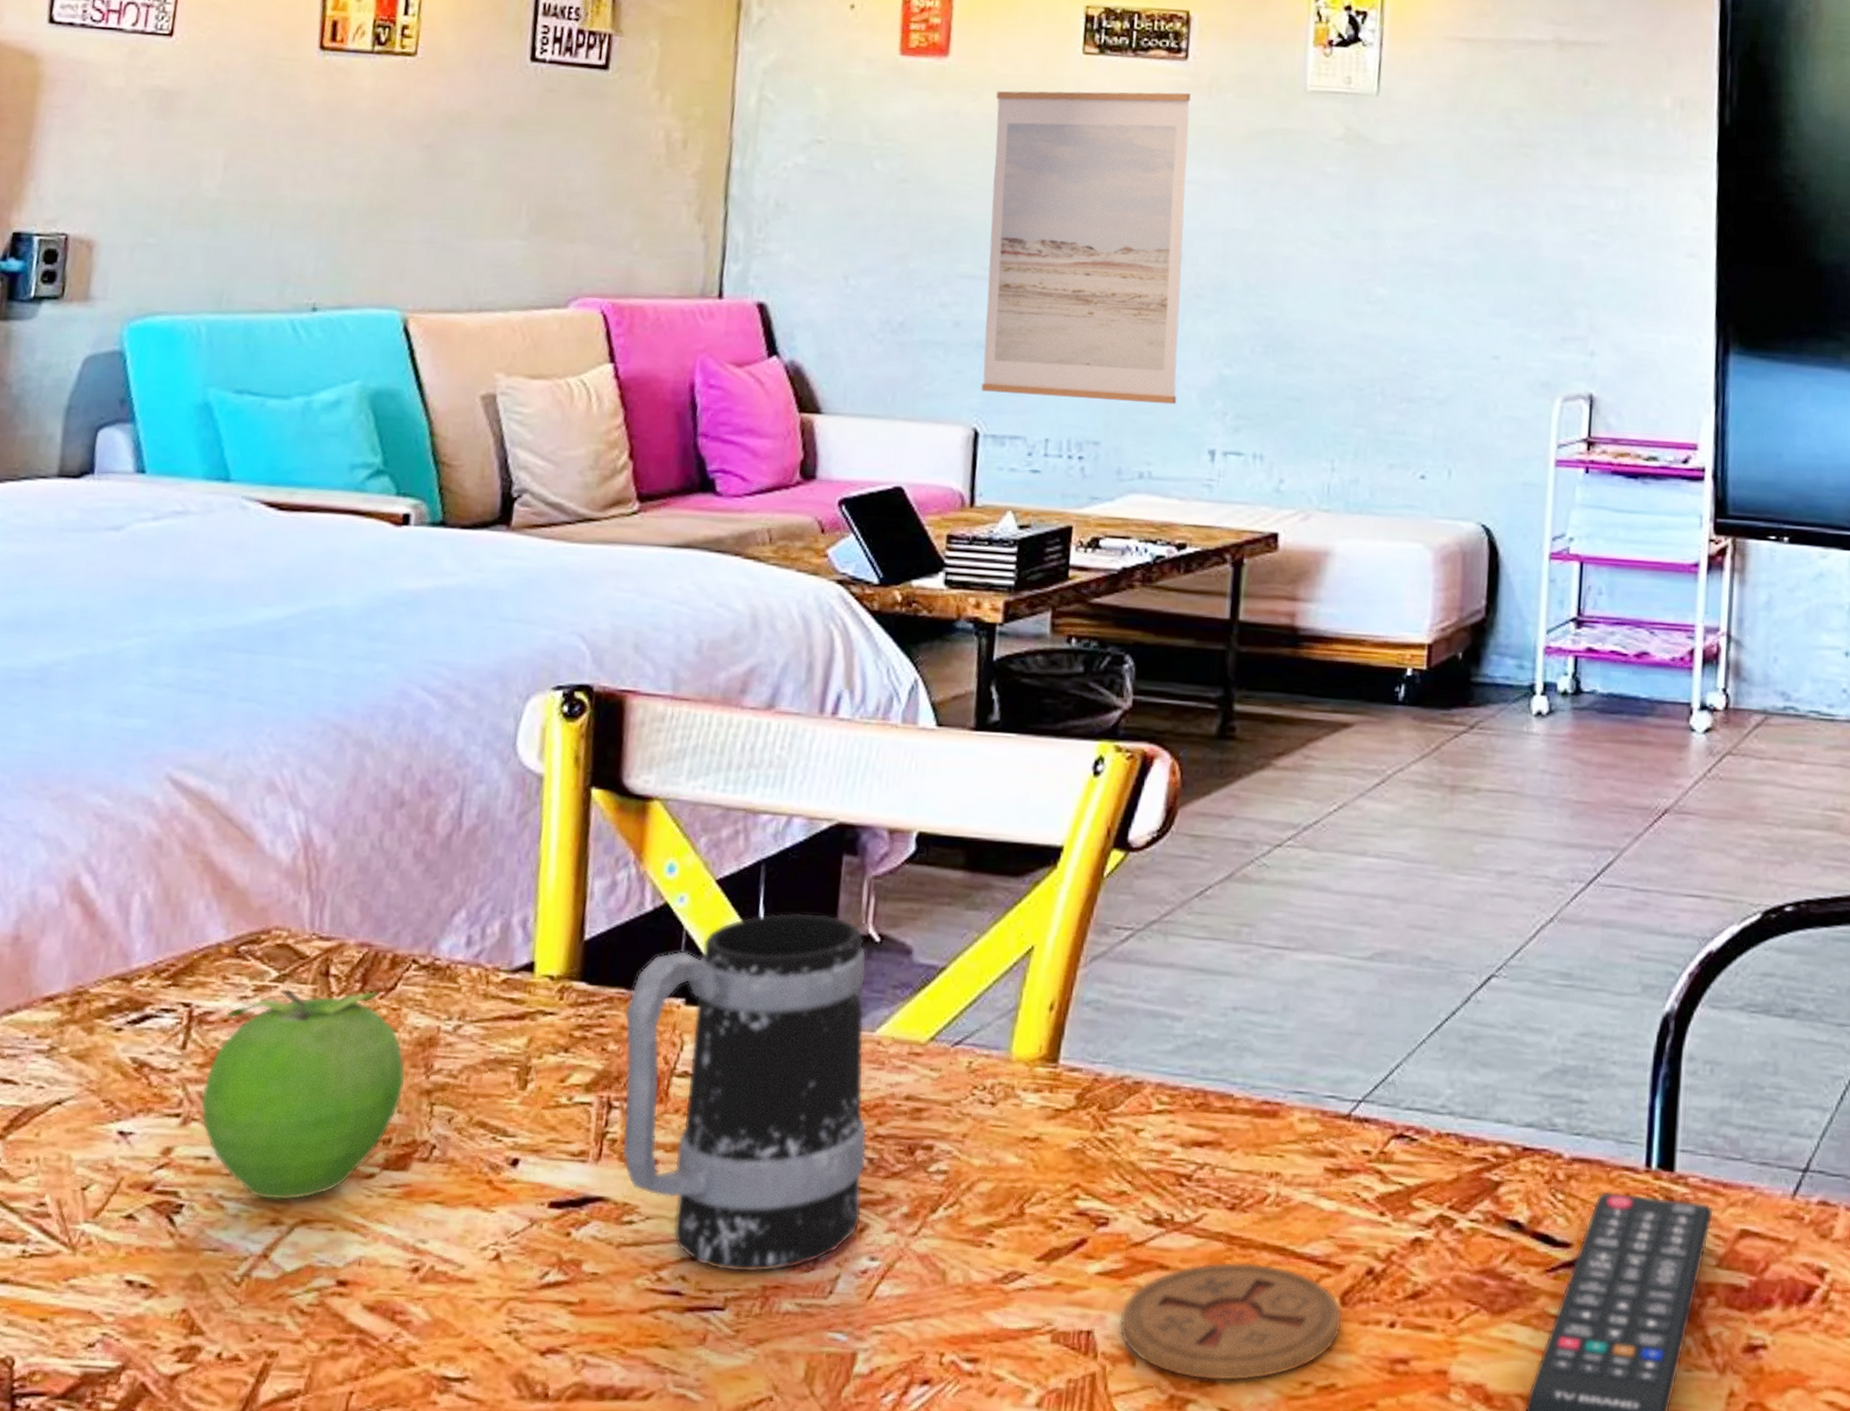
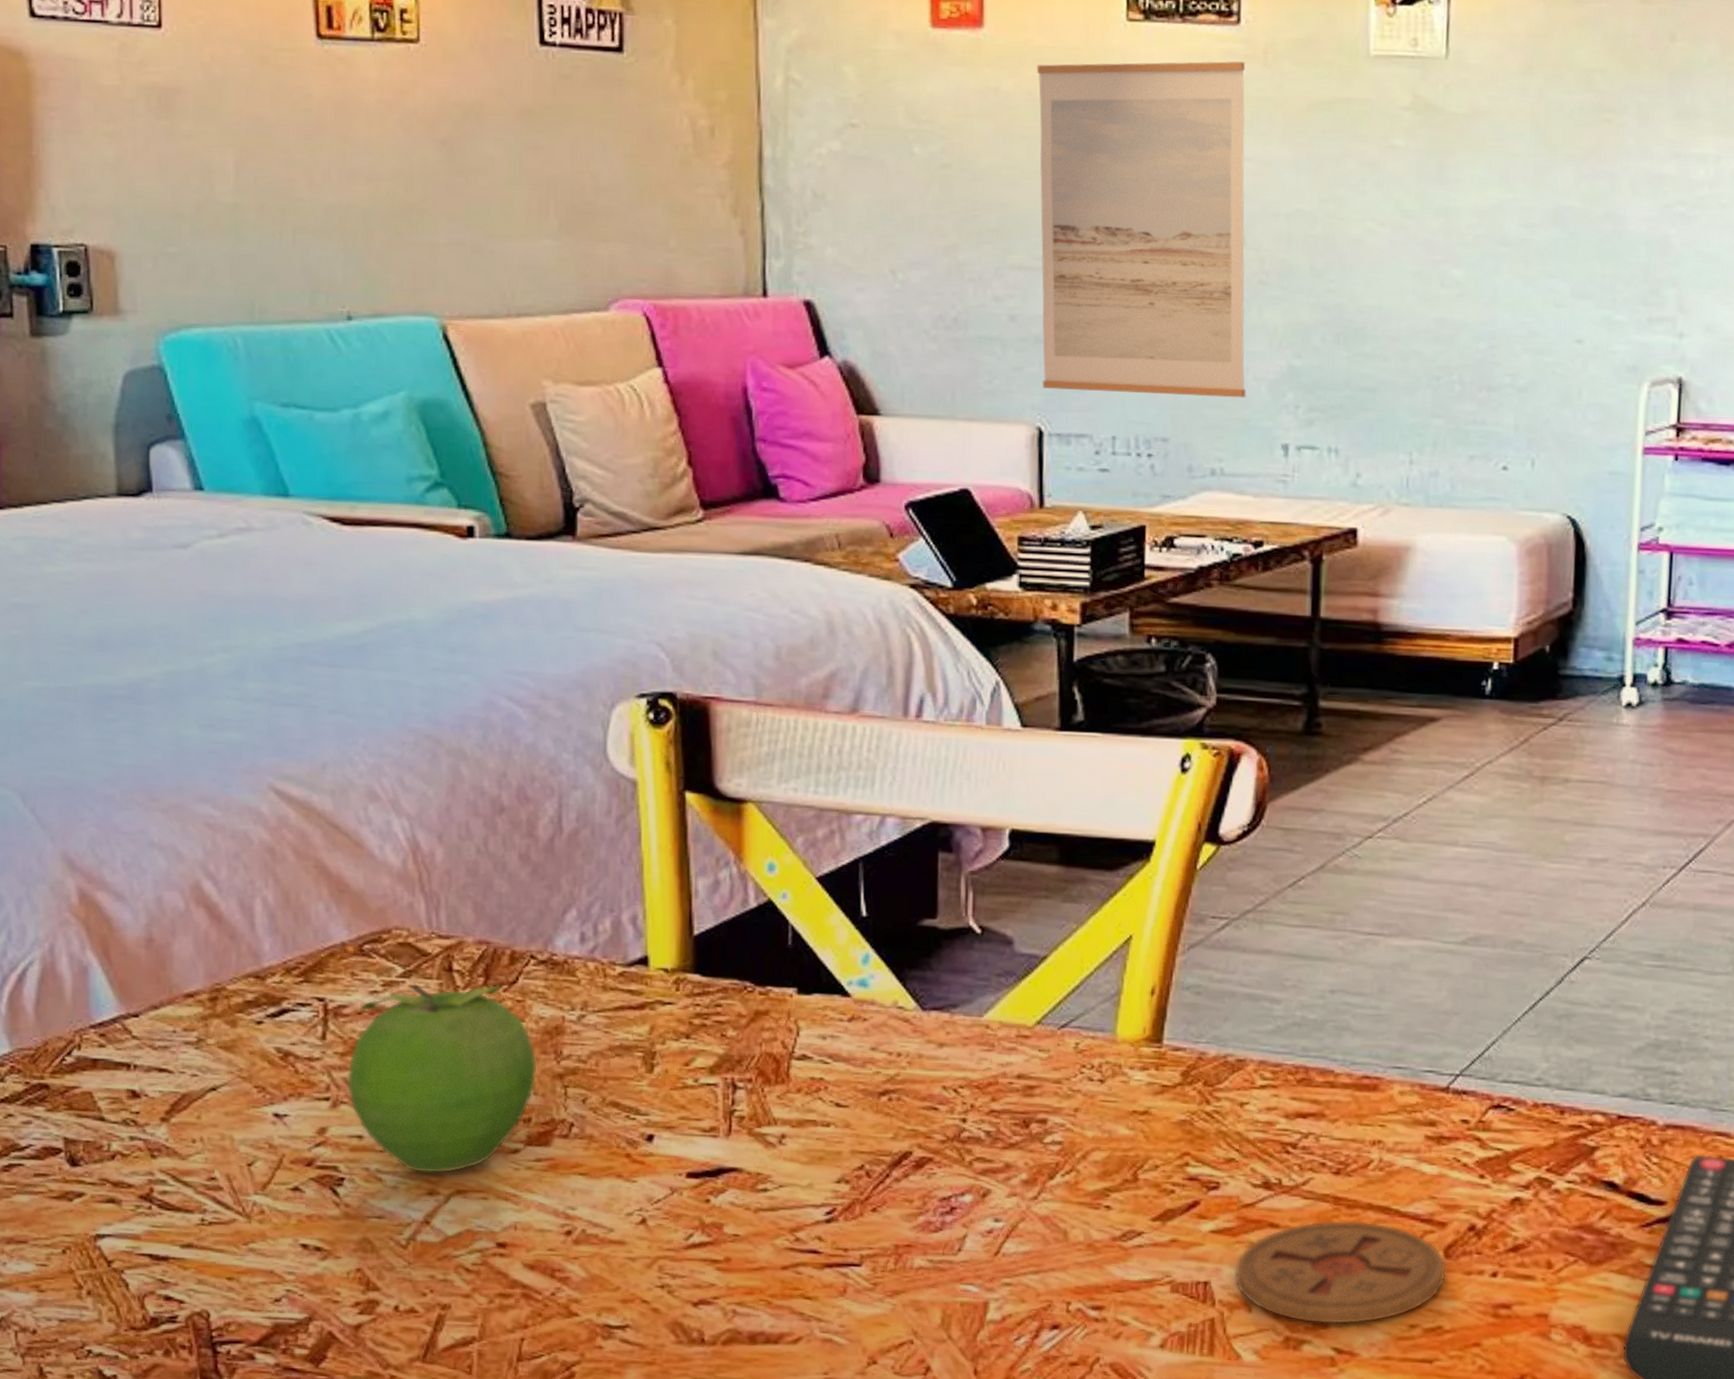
mug: present [622,912,868,1273] -> none [740,907,984,1233]

